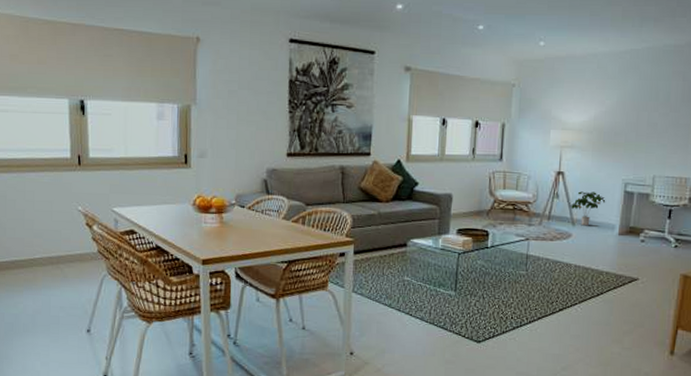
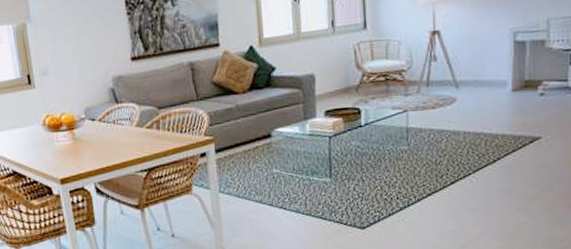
potted plant: present [570,191,606,226] -> none [451,47,493,87]

